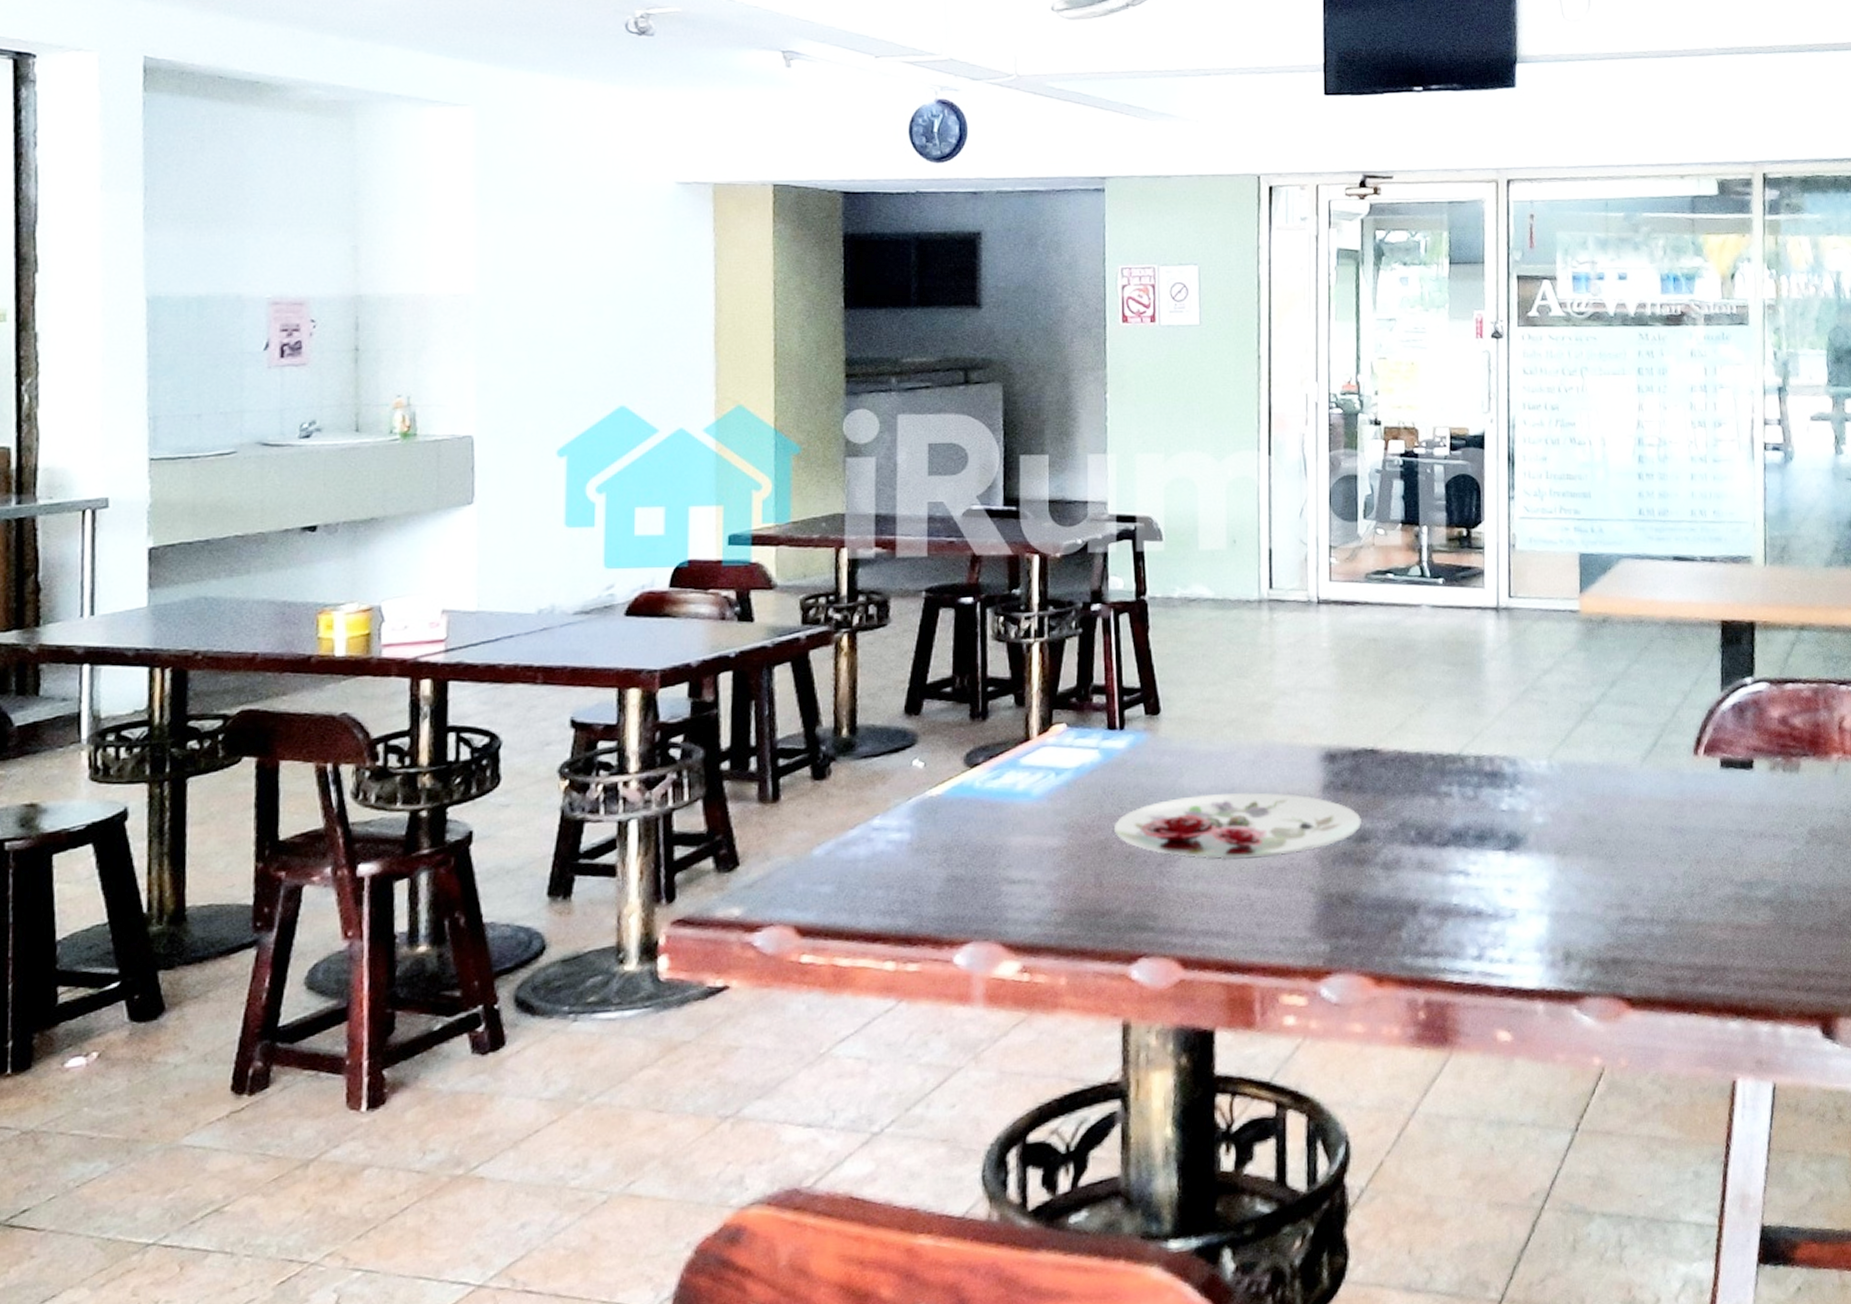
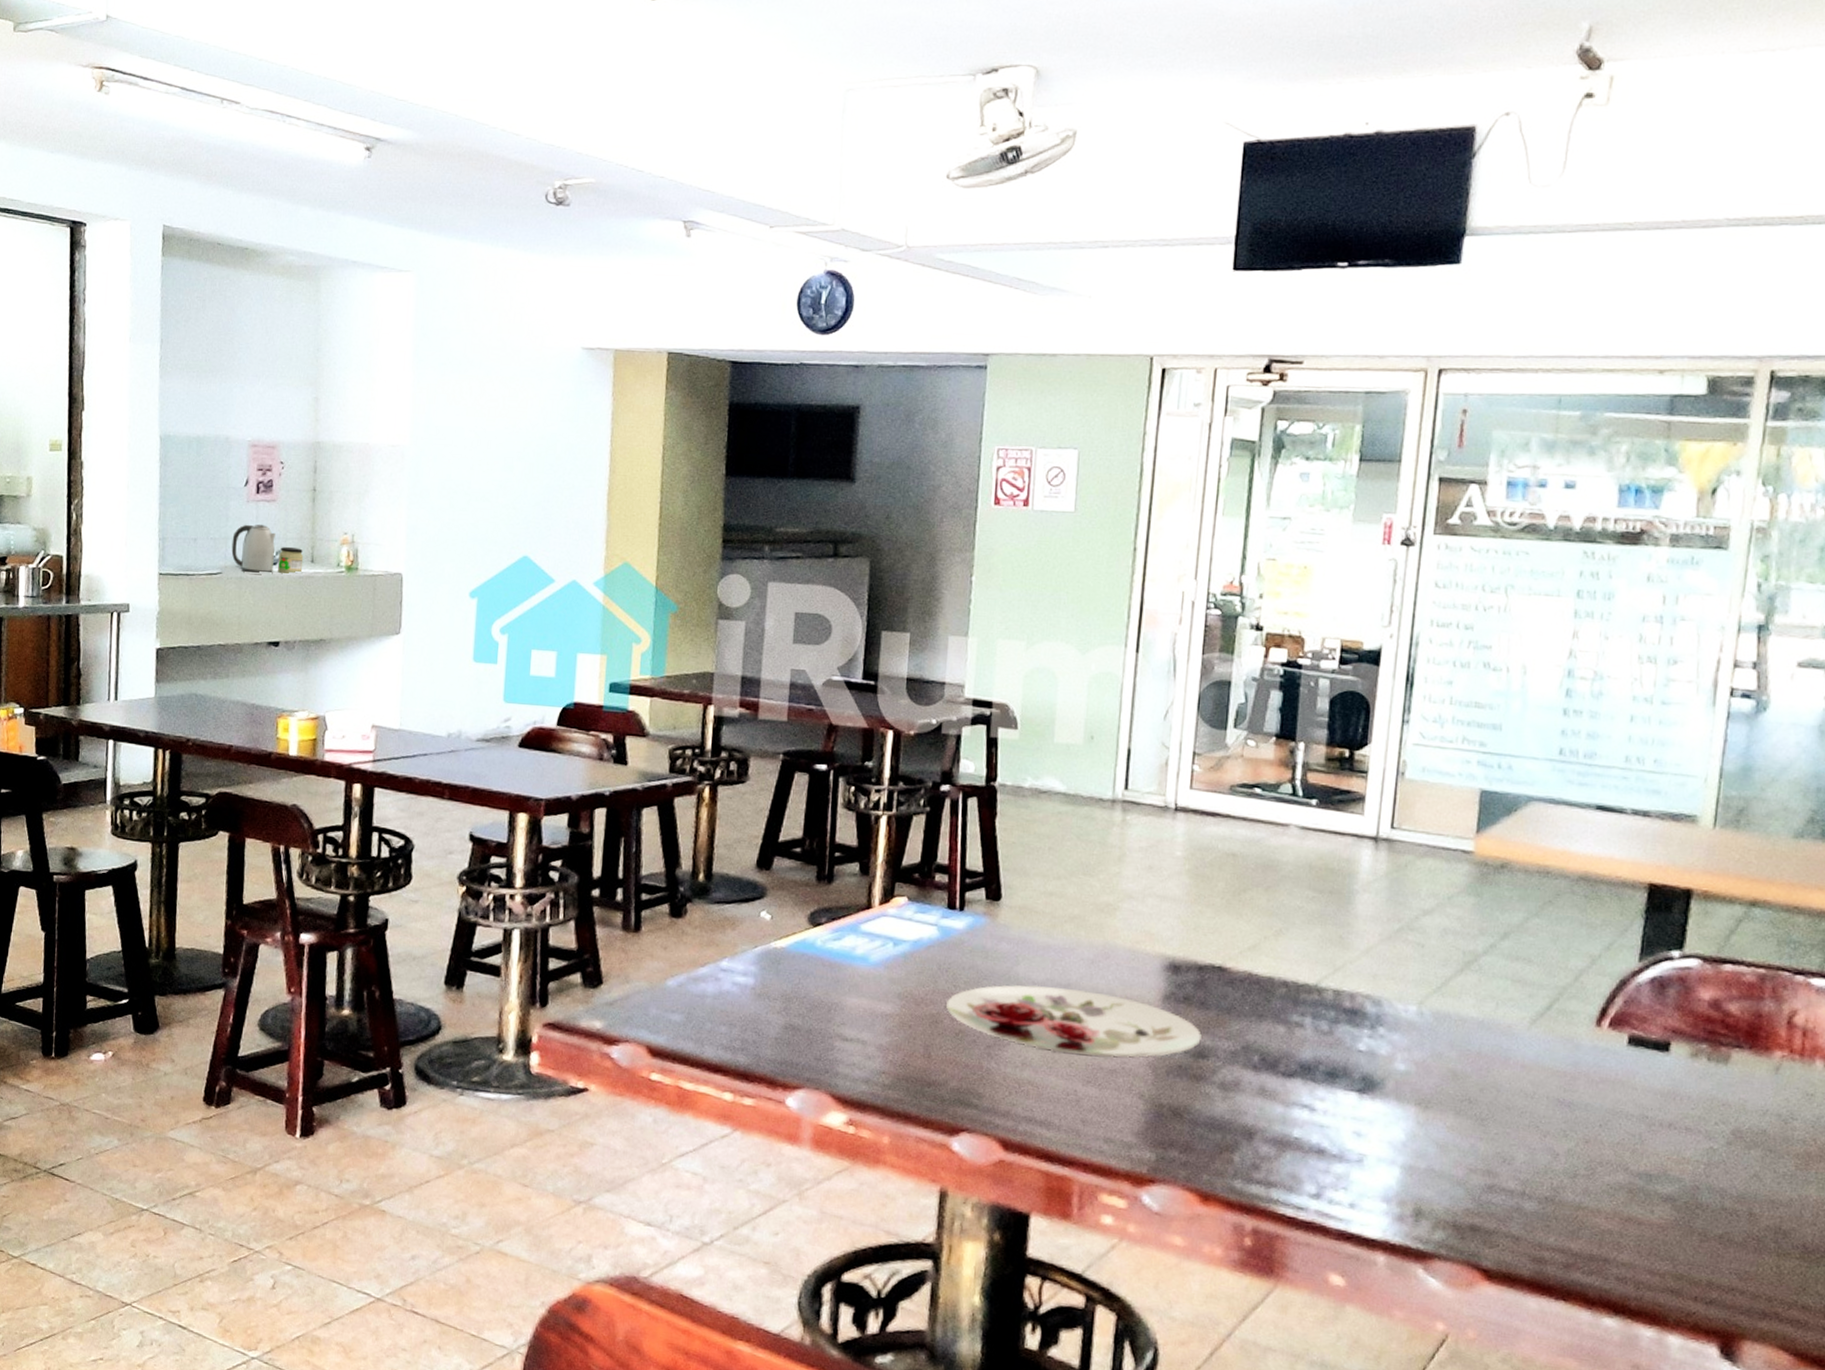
kettle: none [249,392,307,451] -> present [231,524,276,575]
jar: none [310,416,346,448] -> present [277,547,304,574]

